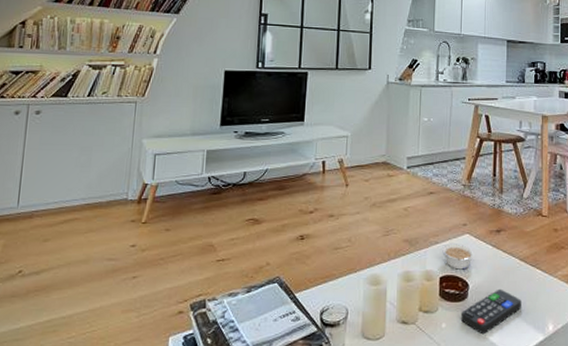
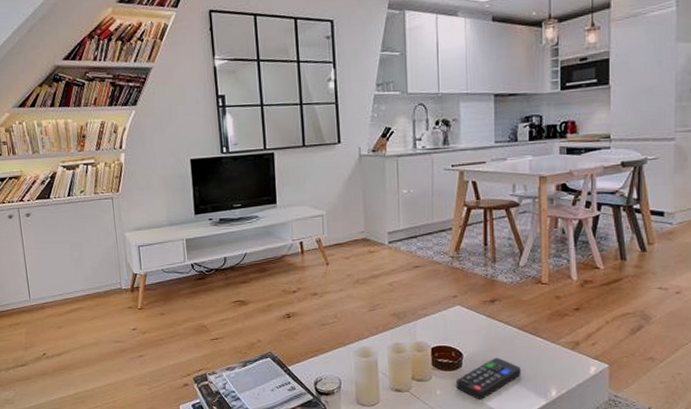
legume: present [442,243,474,270] -> none [432,315,467,340]

